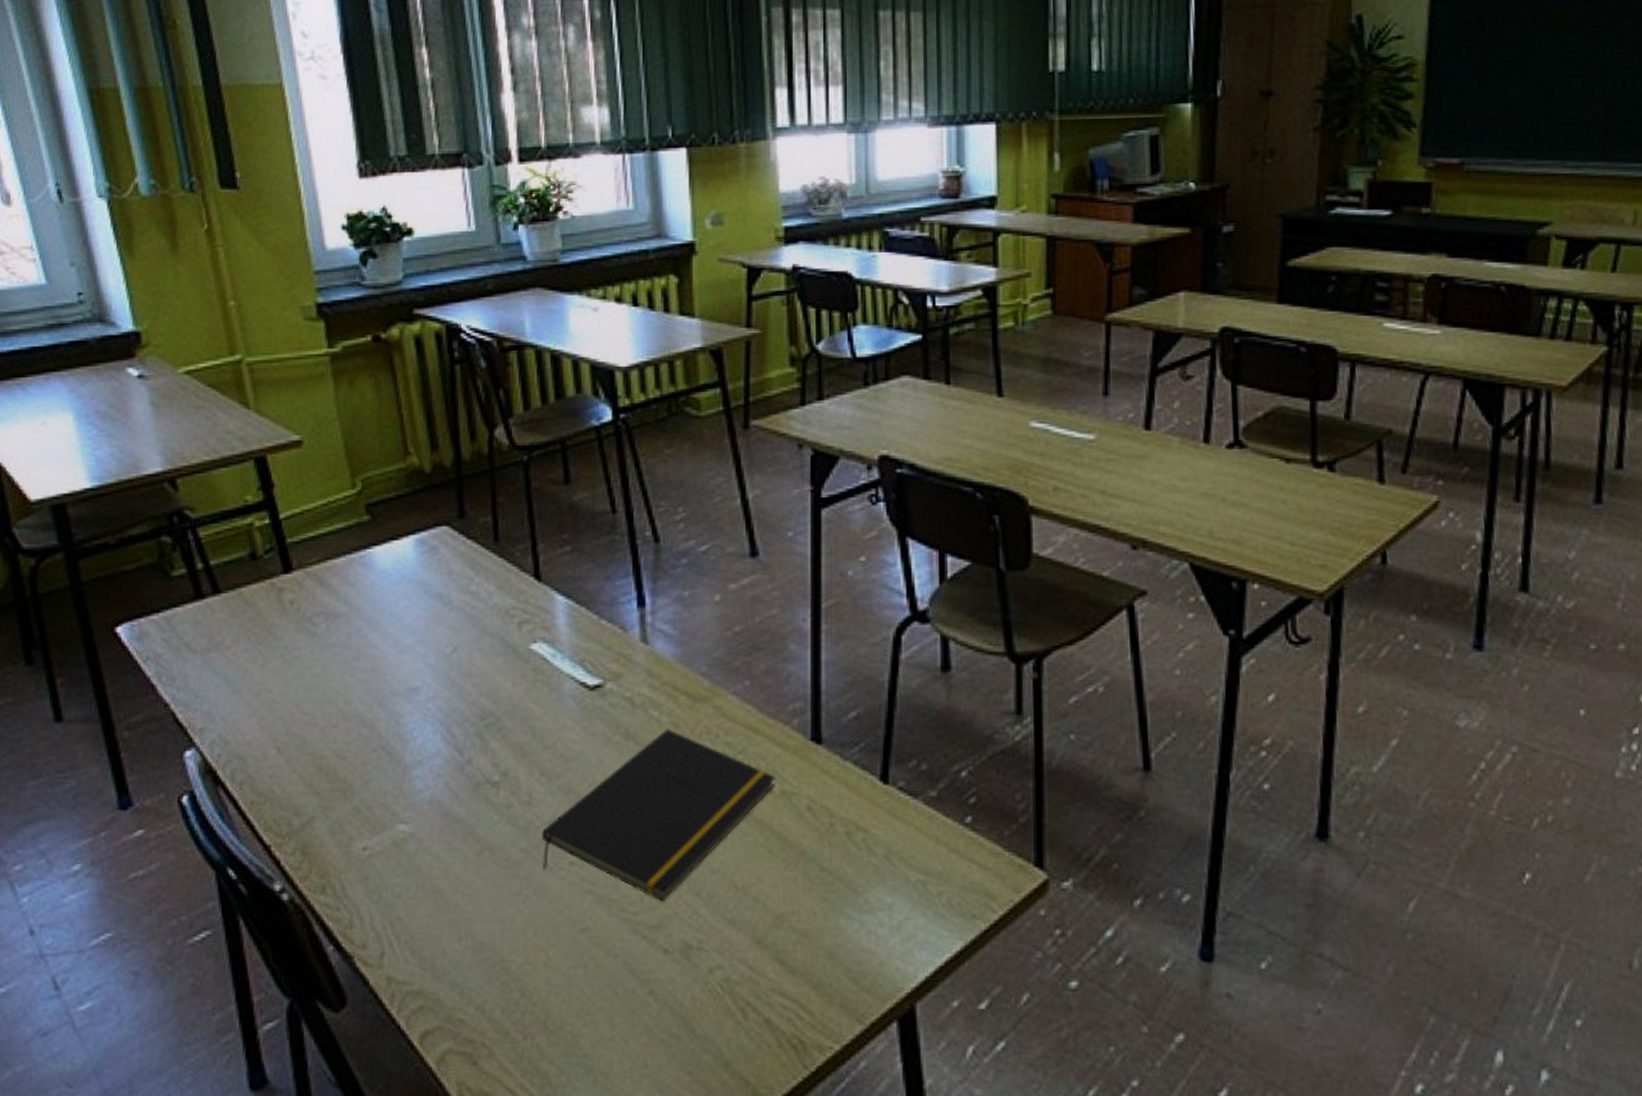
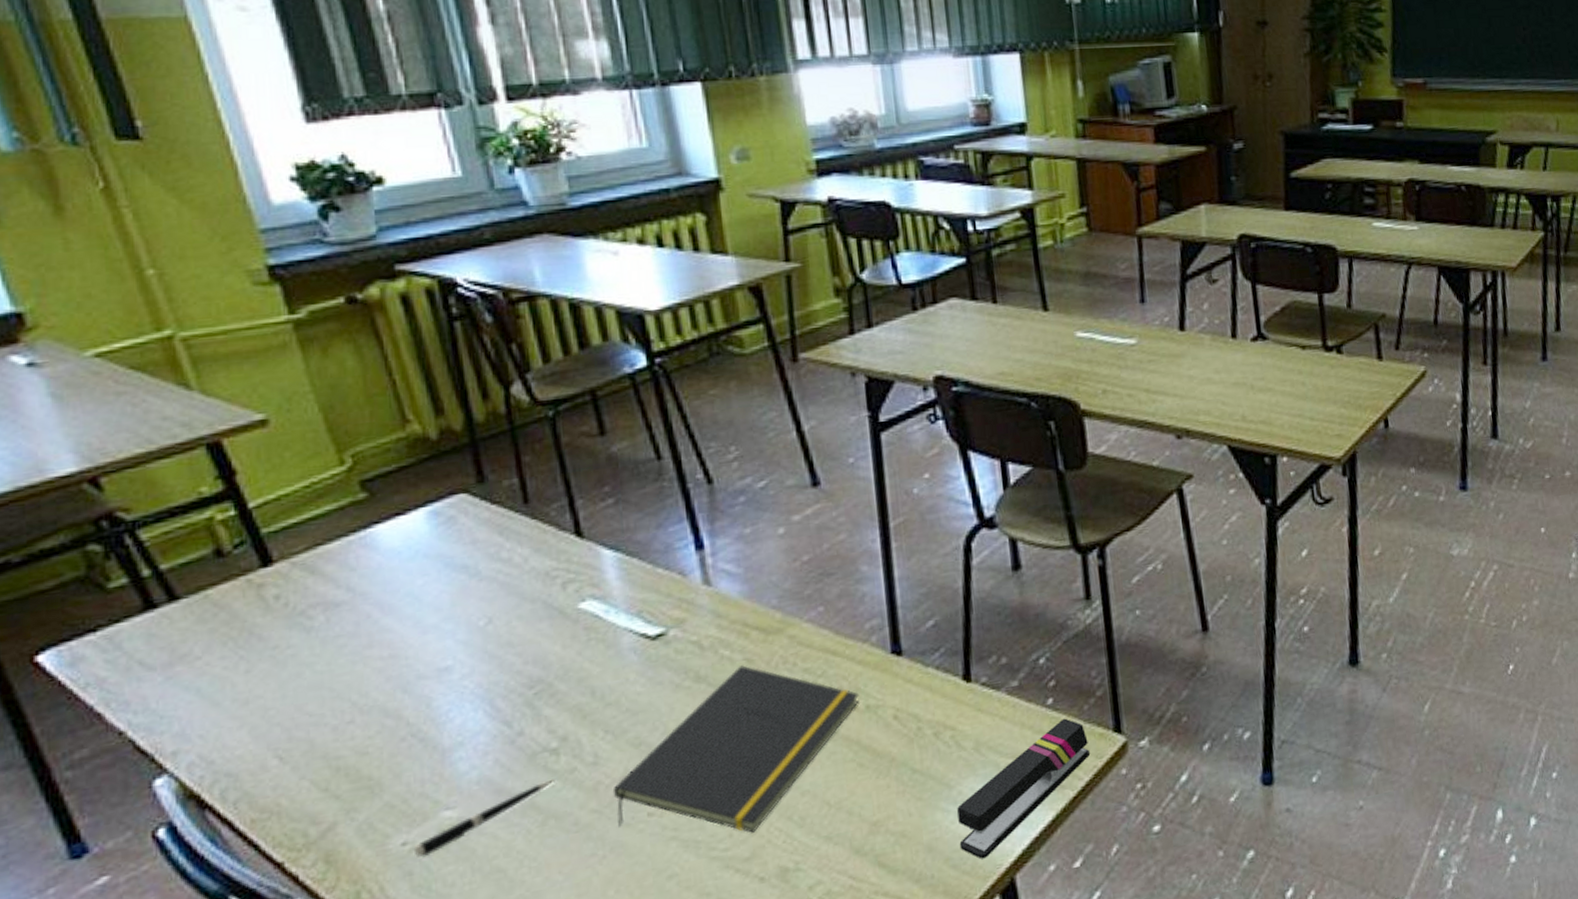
pen: none [371,811,495,865] -> present [413,778,557,858]
stapler: none [861,841,1008,978] -> present [957,718,1091,860]

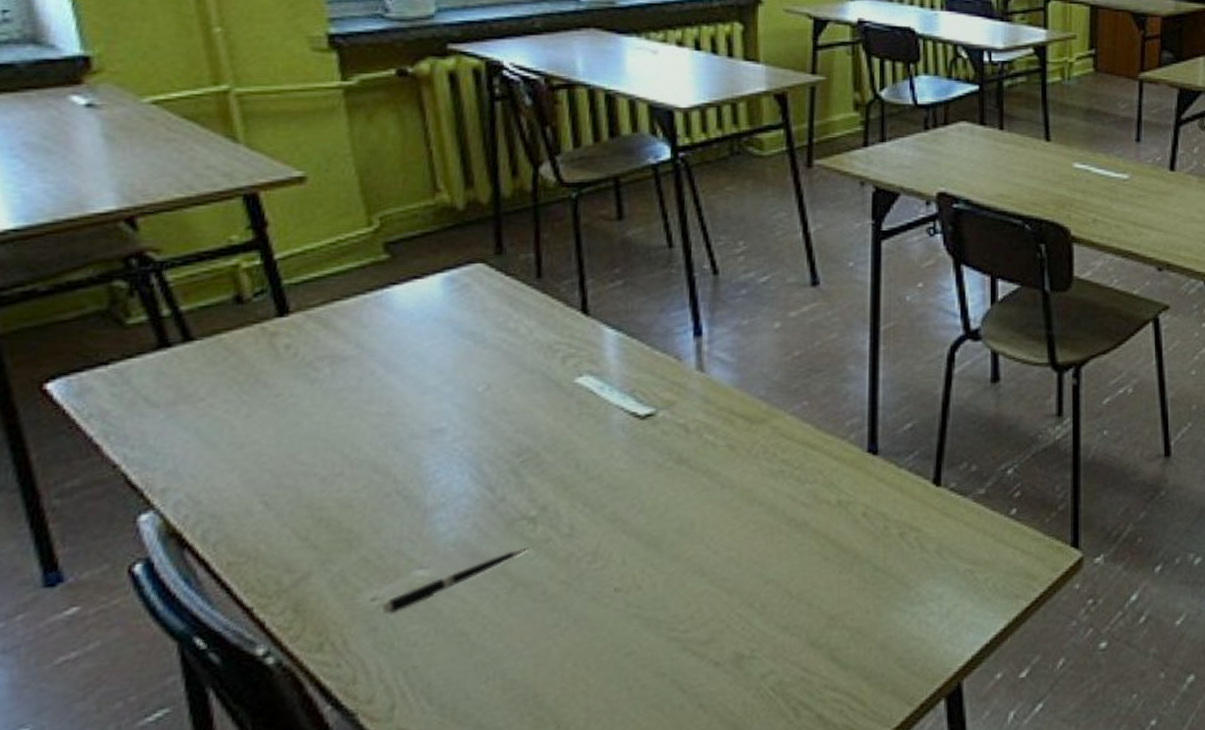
notepad: present [612,665,859,833] -> none [583,451,832,617]
stapler: present [957,718,1091,860] -> none [912,529,1047,662]

